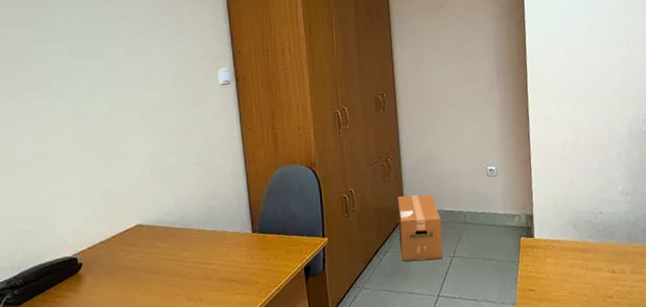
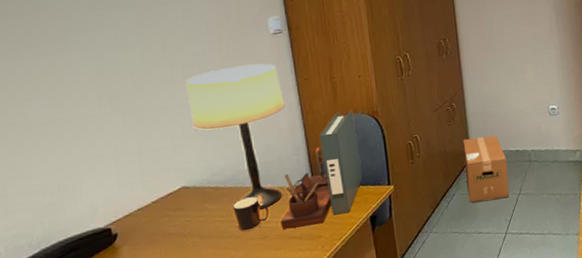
table lamp: none [145,112,230,252] -> present [186,63,285,210]
mug: none [180,238,212,272] -> present [233,196,269,233]
desk organizer: none [221,195,269,273] -> present [280,147,332,230]
binder: none [260,161,299,263] -> present [319,110,363,215]

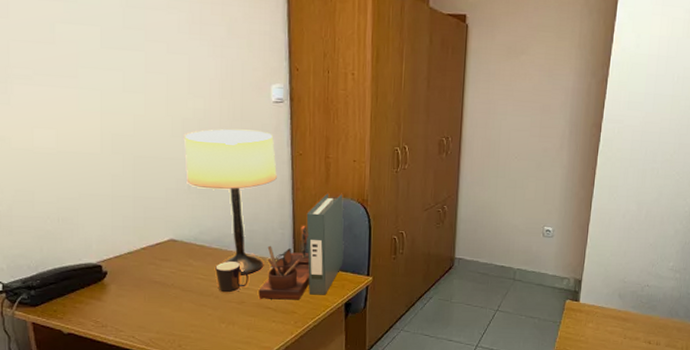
box: present [463,136,510,203] -> none [445,244,491,312]

